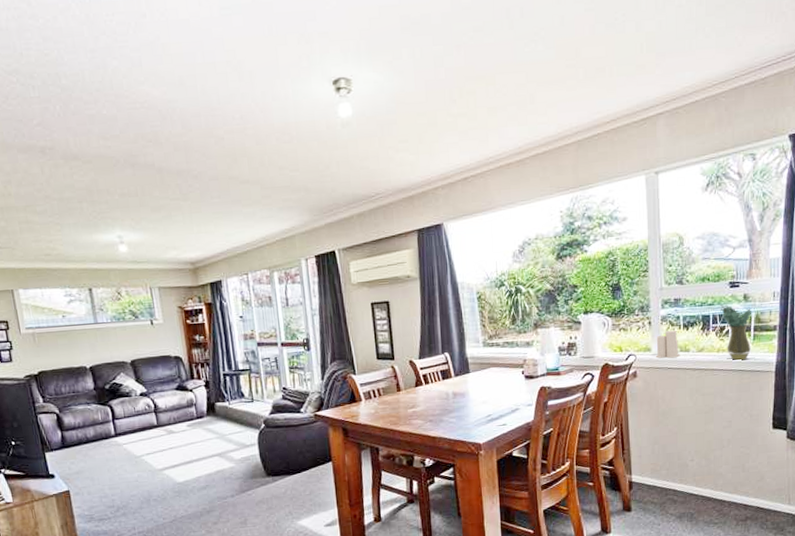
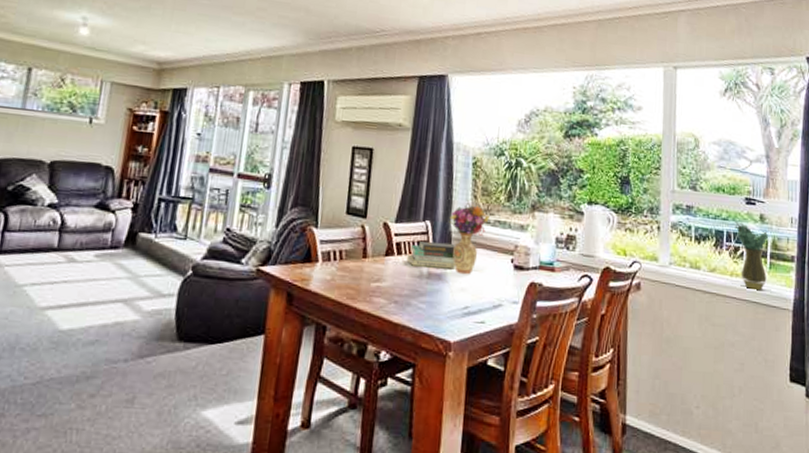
books: none [433,367,475,391] -> present [406,240,455,270]
flower arrangement: none [464,330,499,391] -> present [449,200,490,275]
candle: present [655,329,681,359] -> none [662,239,690,275]

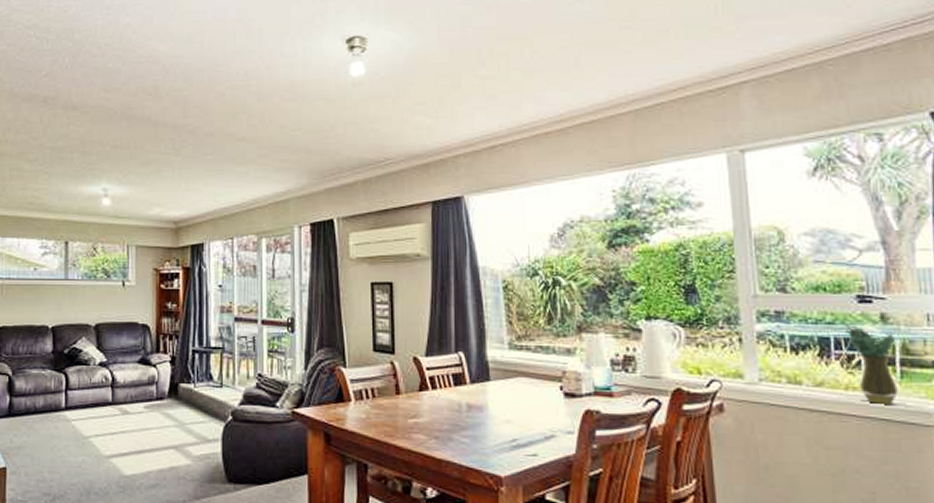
books: present [406,240,455,270] -> none [442,373,496,401]
flower arrangement: present [449,200,490,275] -> none [484,327,529,406]

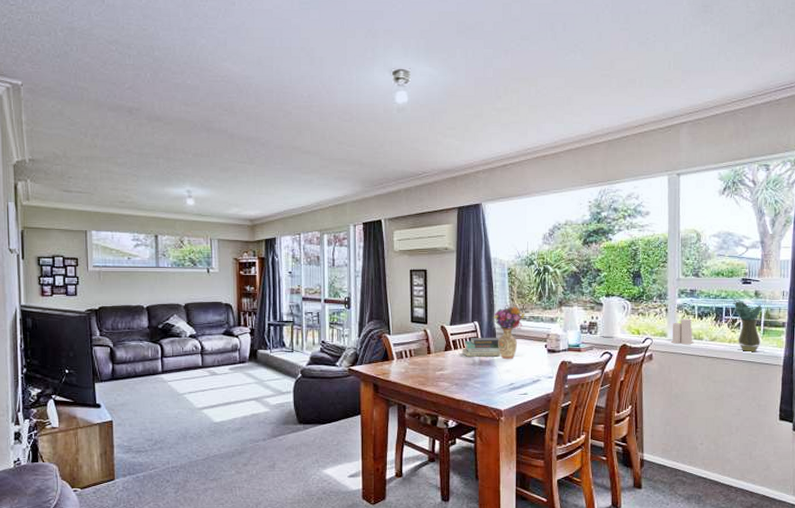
books: none [442,373,496,401] -> present [461,337,500,357]
flower arrangement: none [484,327,529,406] -> present [493,303,525,360]
candle: none [750,351,789,391] -> present [670,317,694,345]

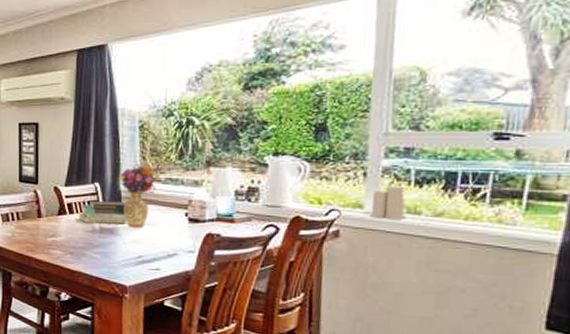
vase: present [732,299,762,352] -> none [475,161,527,235]

